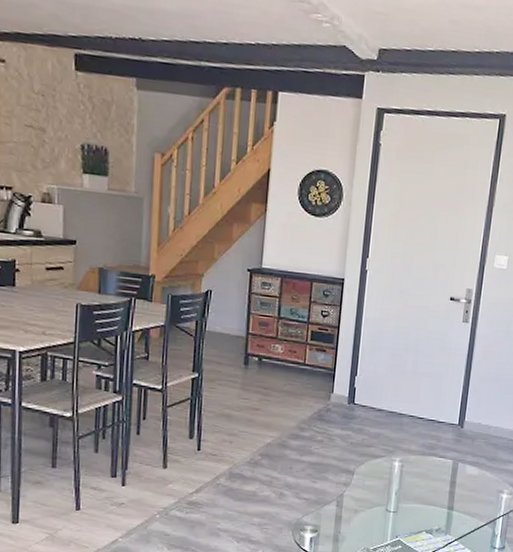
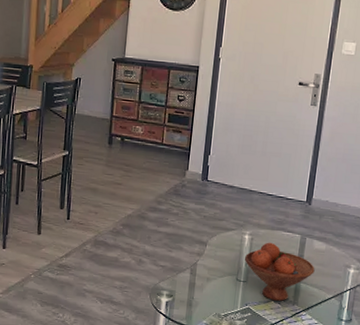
fruit bowl: none [394,469,468,531] -> present [244,242,315,301]

